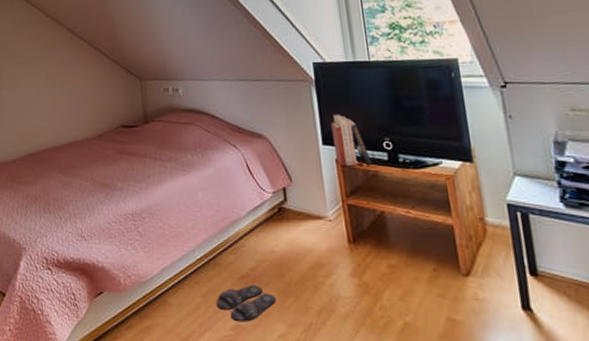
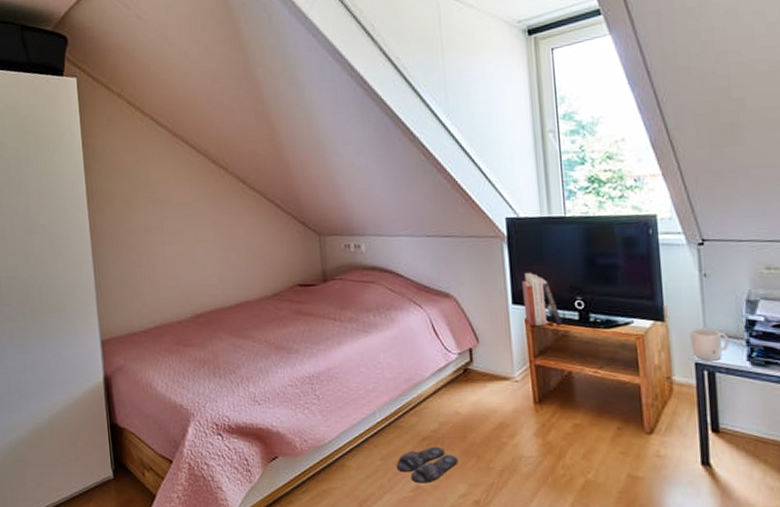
mug: none [499,168,541,202] -> present [689,327,729,361]

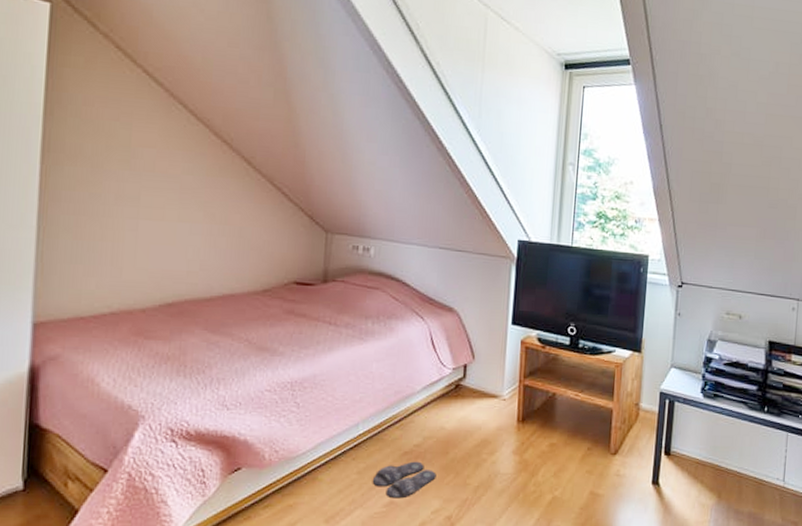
books: present [522,272,562,327] -> none [521,295,555,348]
mug: present [689,327,729,361] -> none [659,360,690,391]

